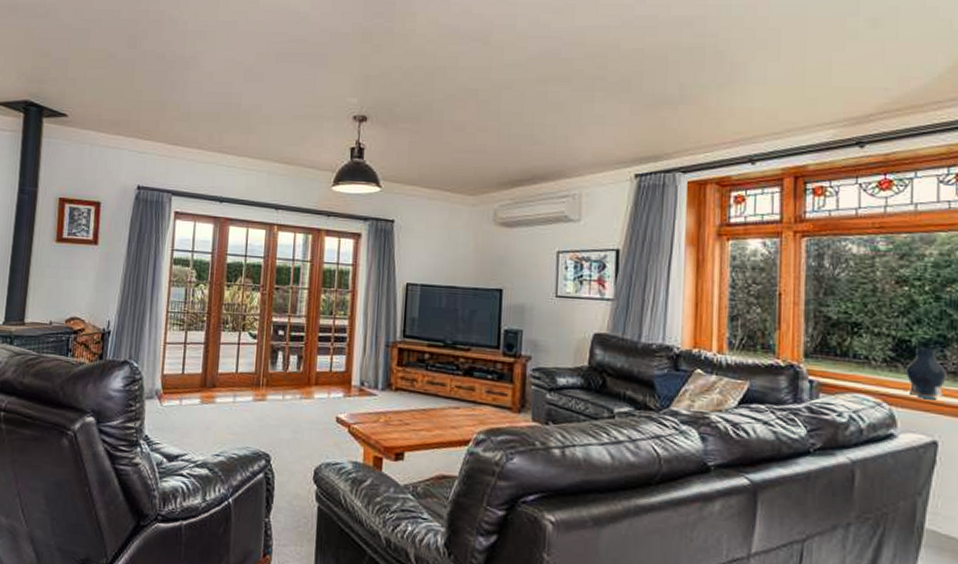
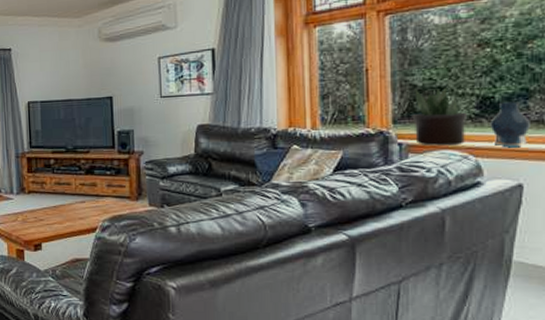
planter: none [824,321,882,390] -> present [412,88,466,146]

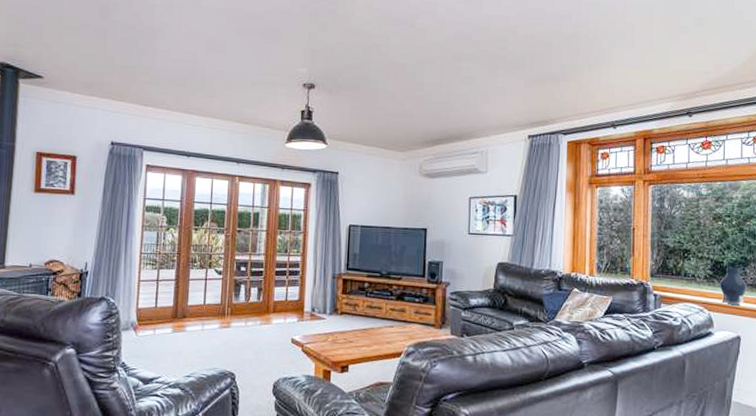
planter: present [412,88,466,146] -> none [665,249,704,300]

